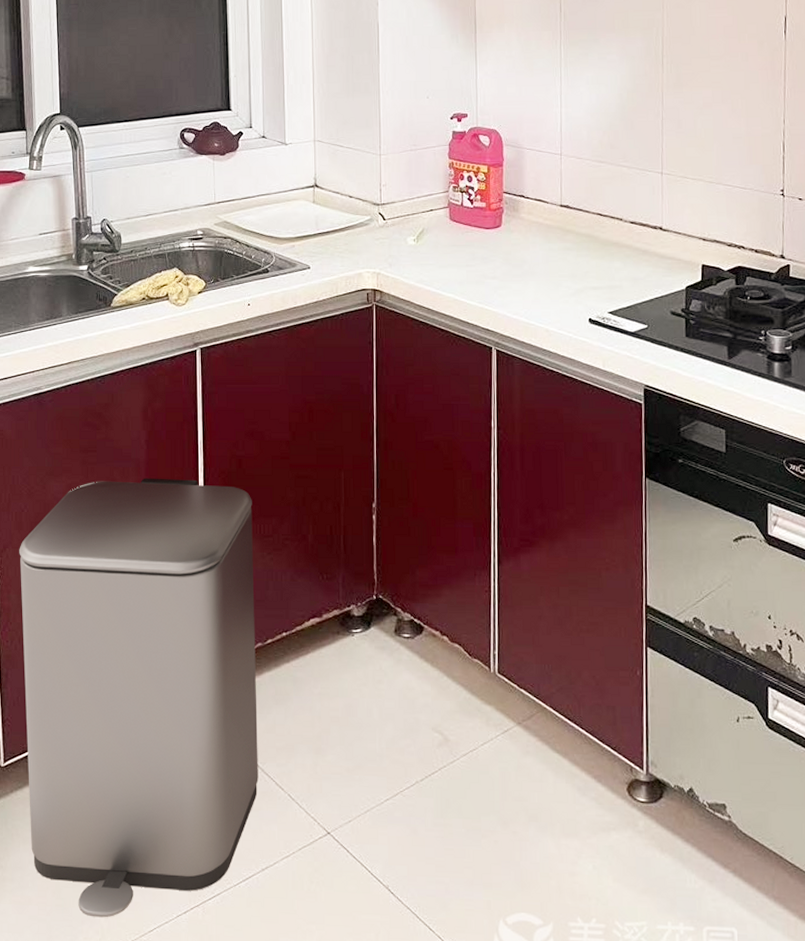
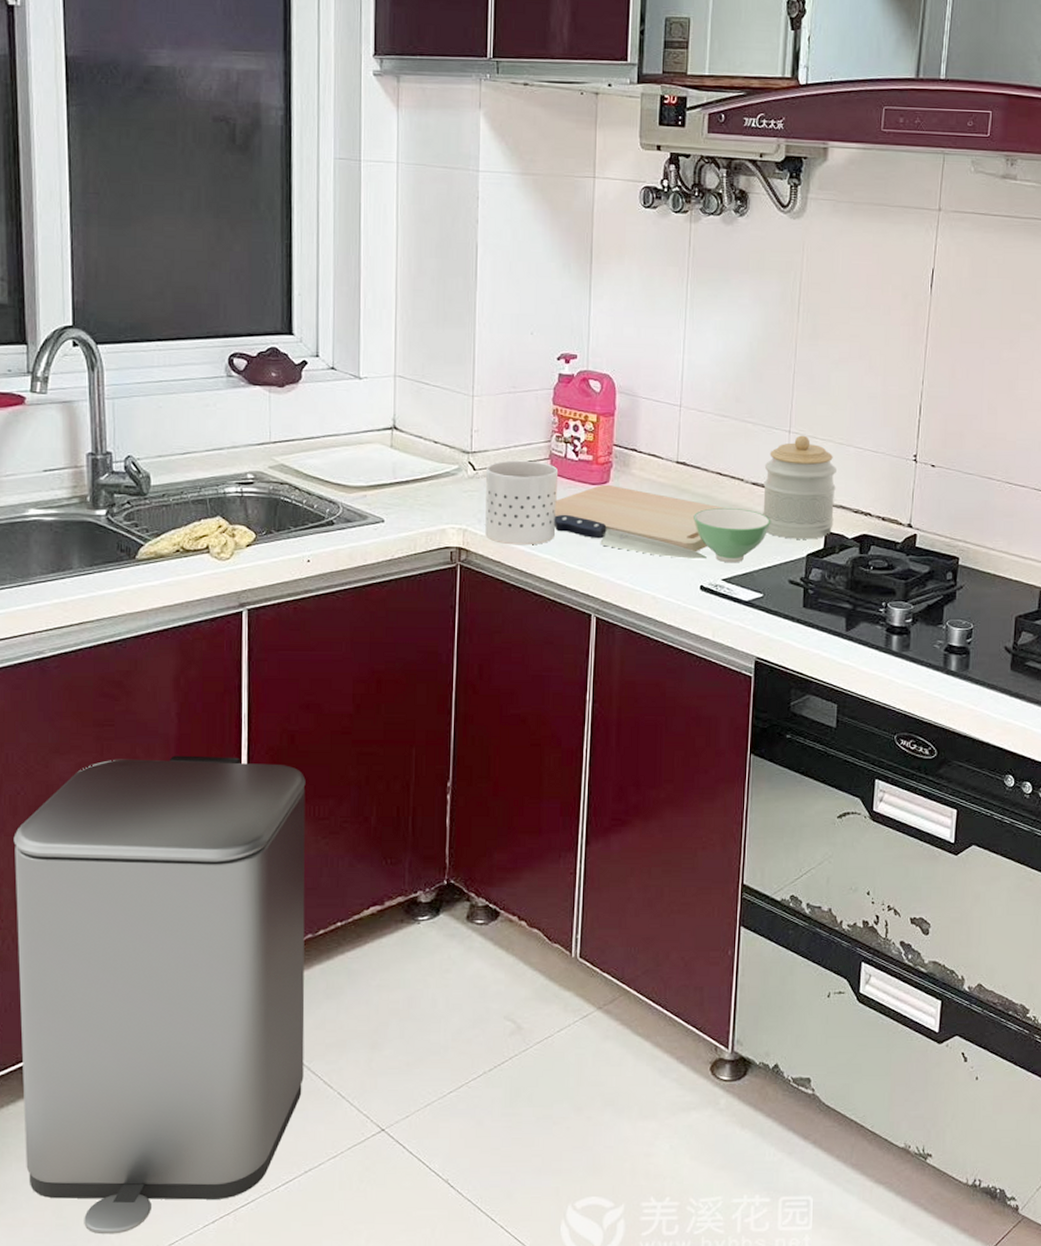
mug: none [394,209,457,286] -> present [485,460,559,545]
cutting board: none [455,228,608,288] -> present [555,484,726,552]
kitchen knife: none [455,256,593,294] -> present [555,514,707,559]
bowl: none [578,245,651,297] -> present [692,507,772,563]
jar: none [640,176,709,273] -> present [763,435,837,539]

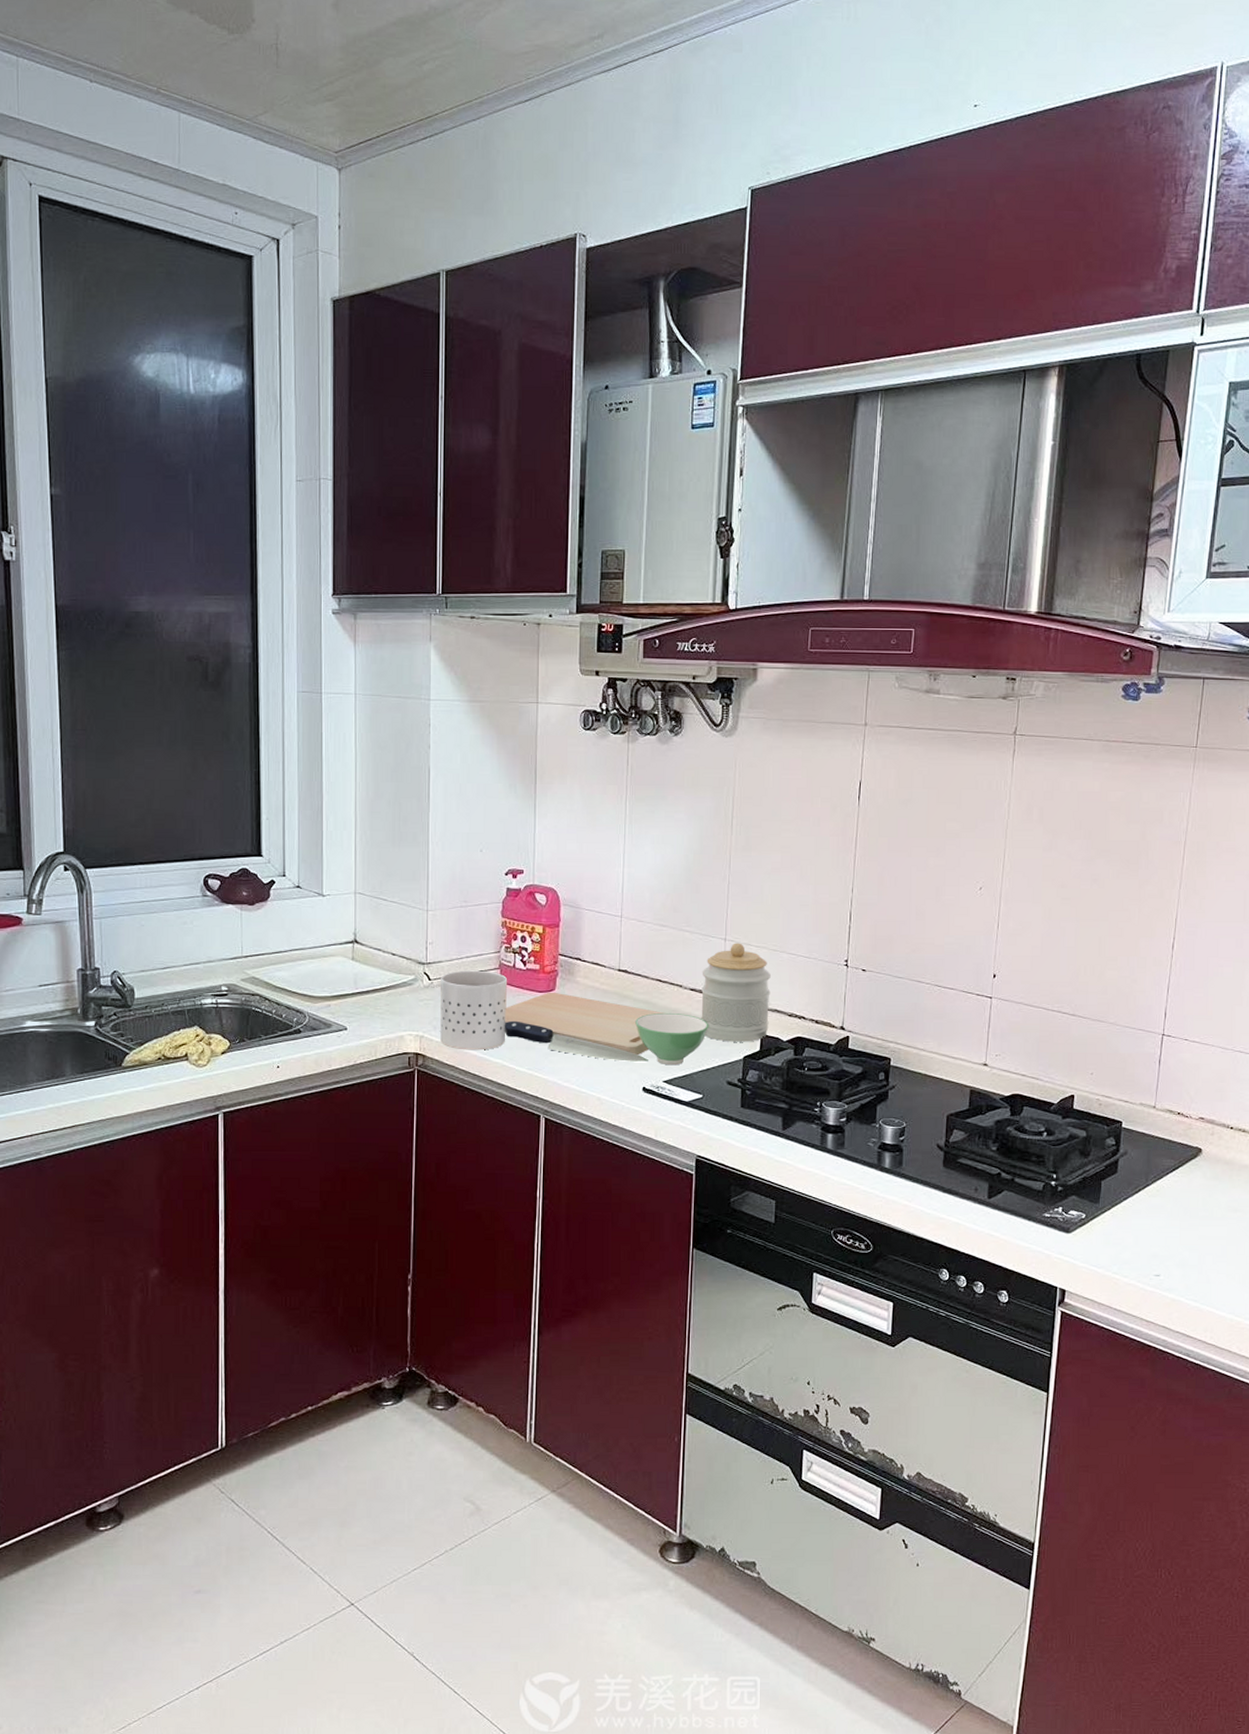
pedal bin: present [13,755,306,1235] -> none [14,1249,279,1698]

